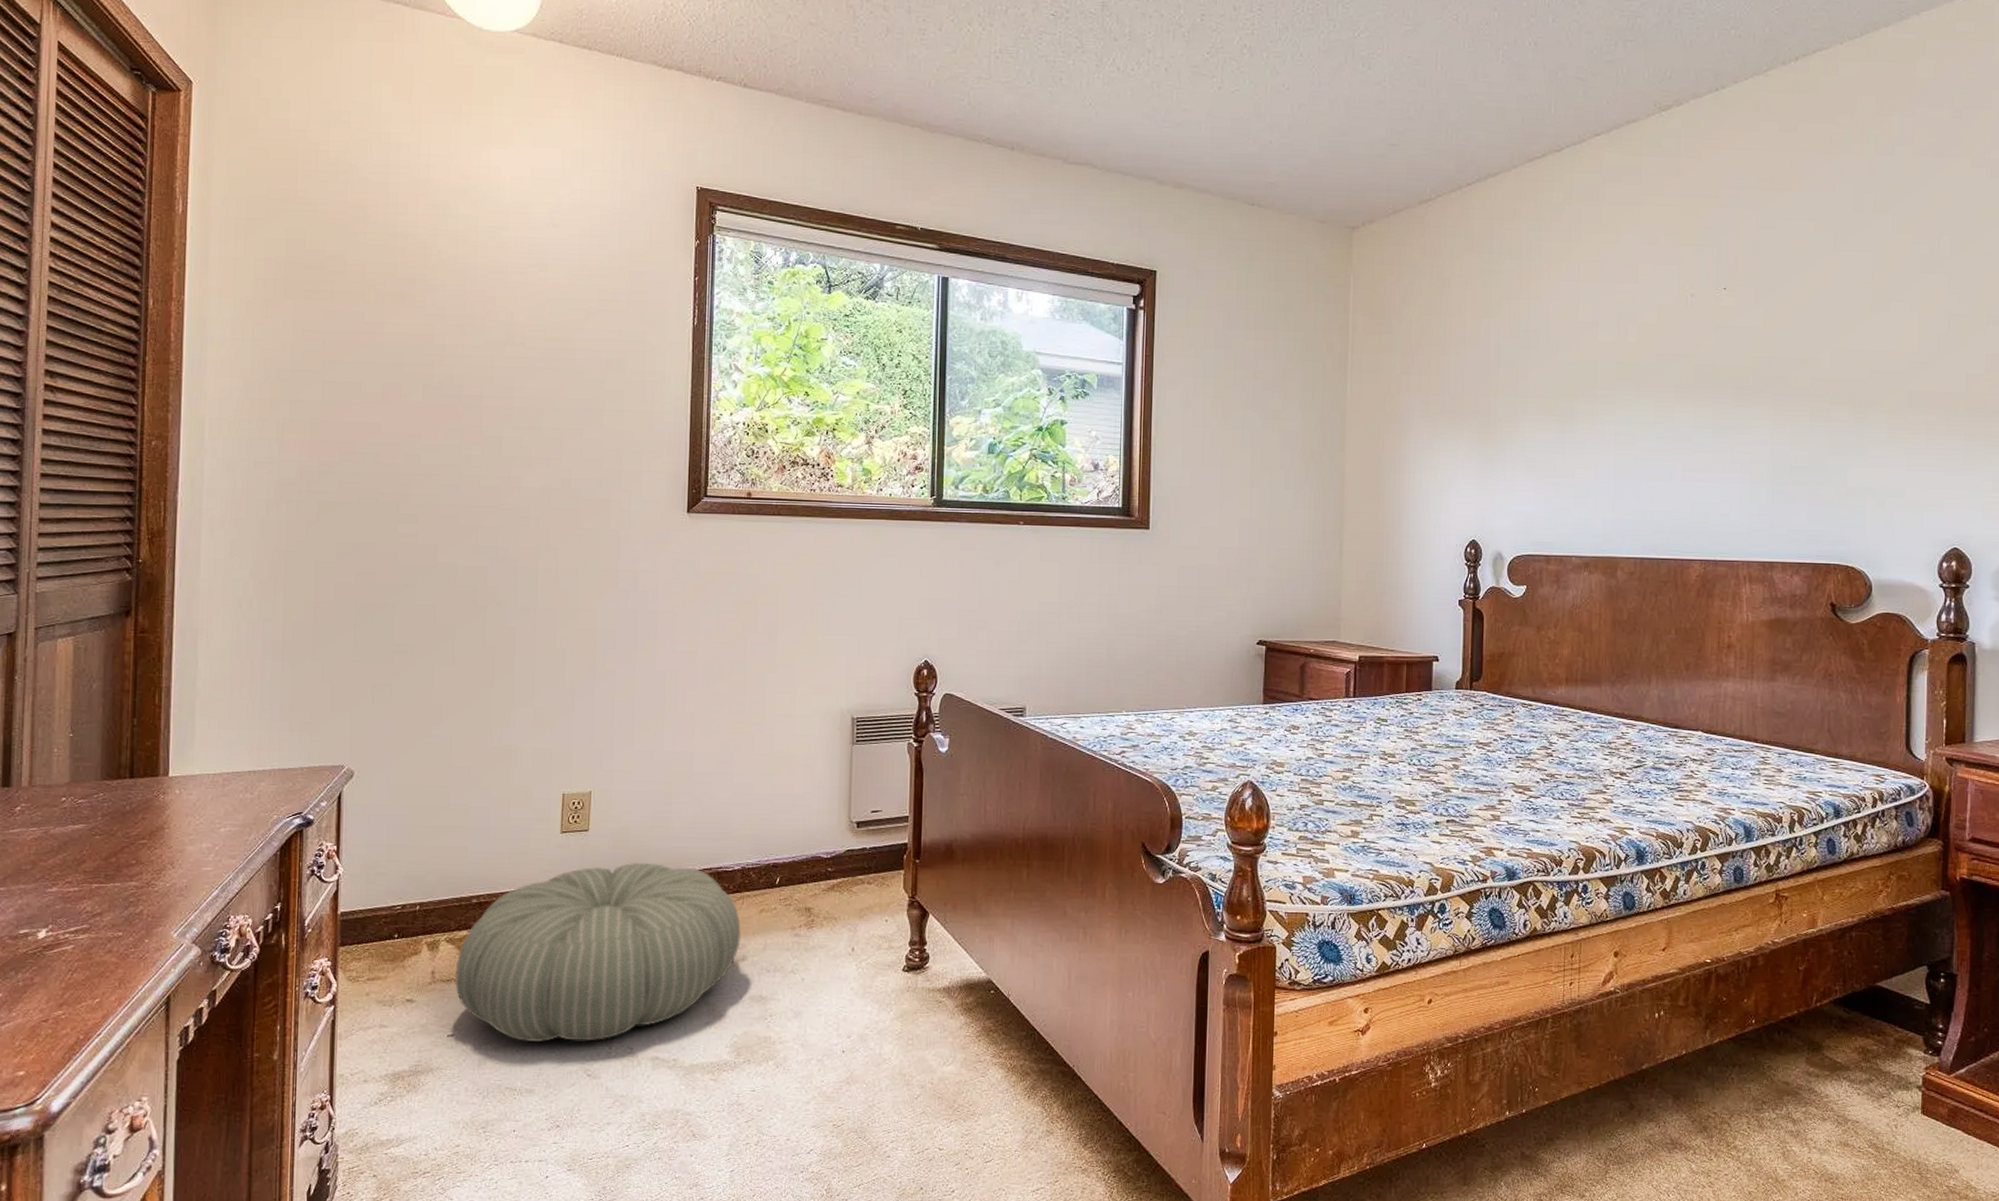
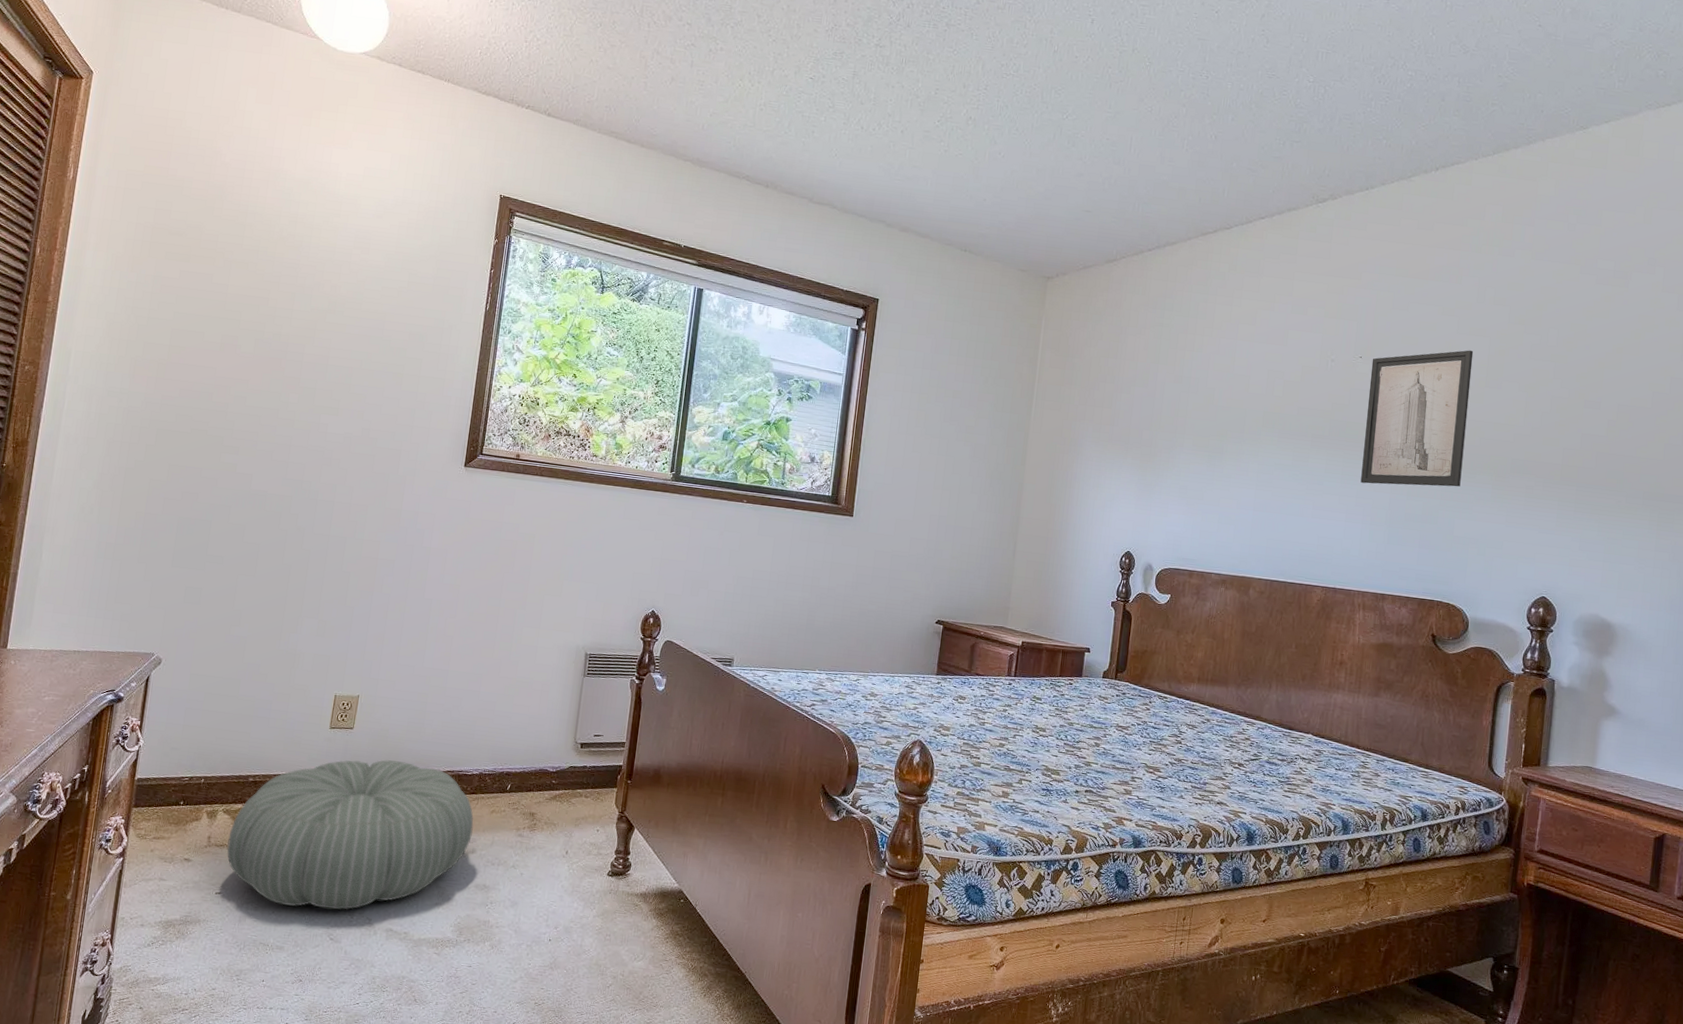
wall art: none [1735,269,1855,436] -> present [1360,350,1474,487]

